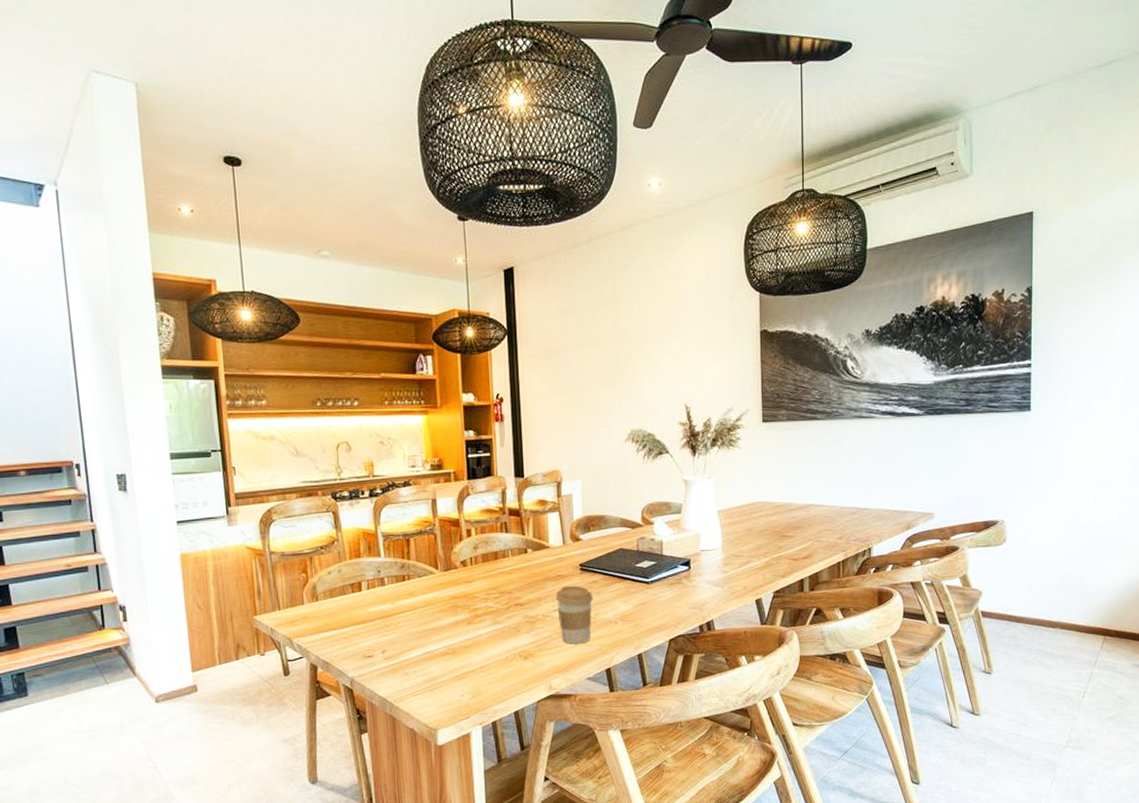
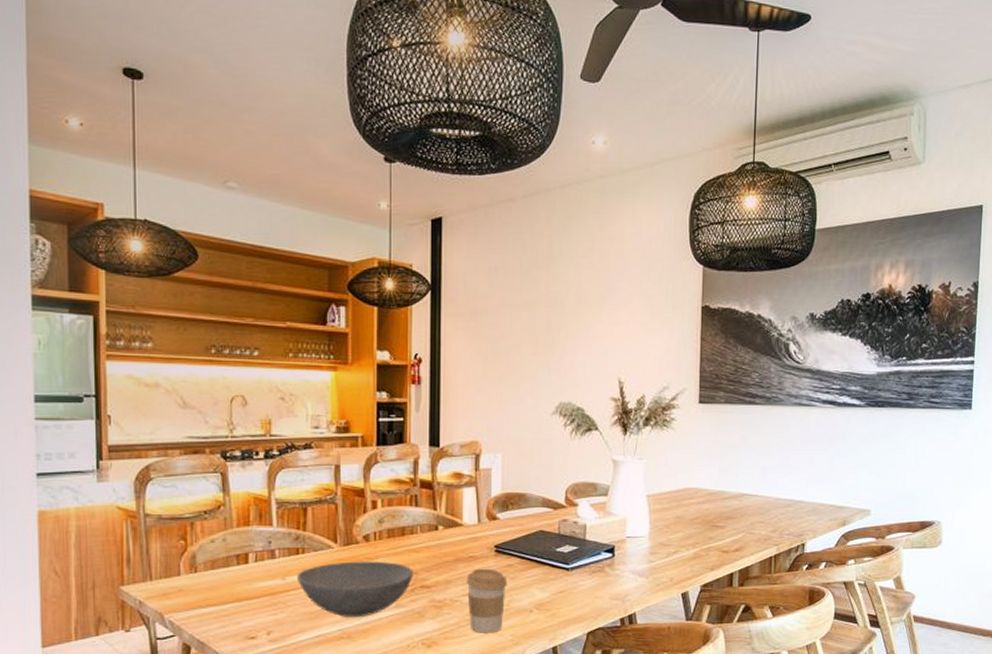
bowl: none [404,583,508,635] -> present [296,561,414,617]

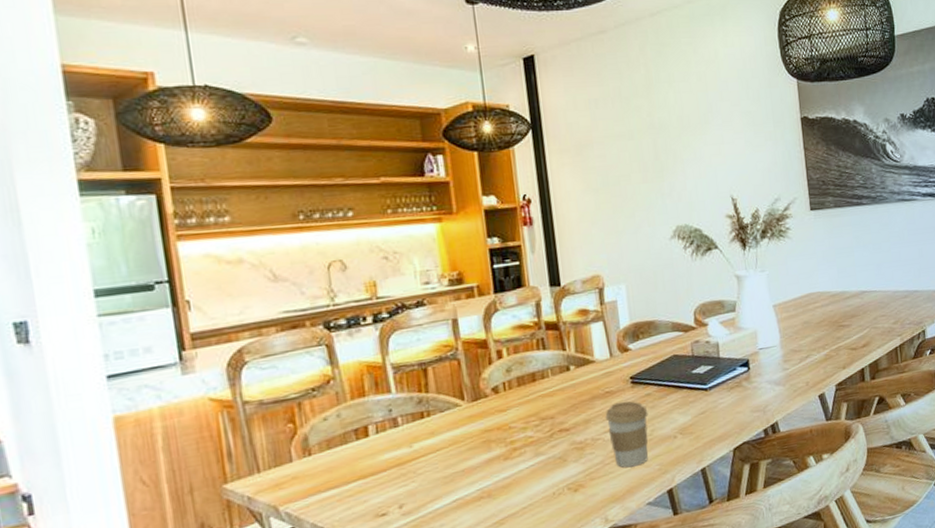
bowl: present [296,561,414,617] -> none [424,410,550,476]

